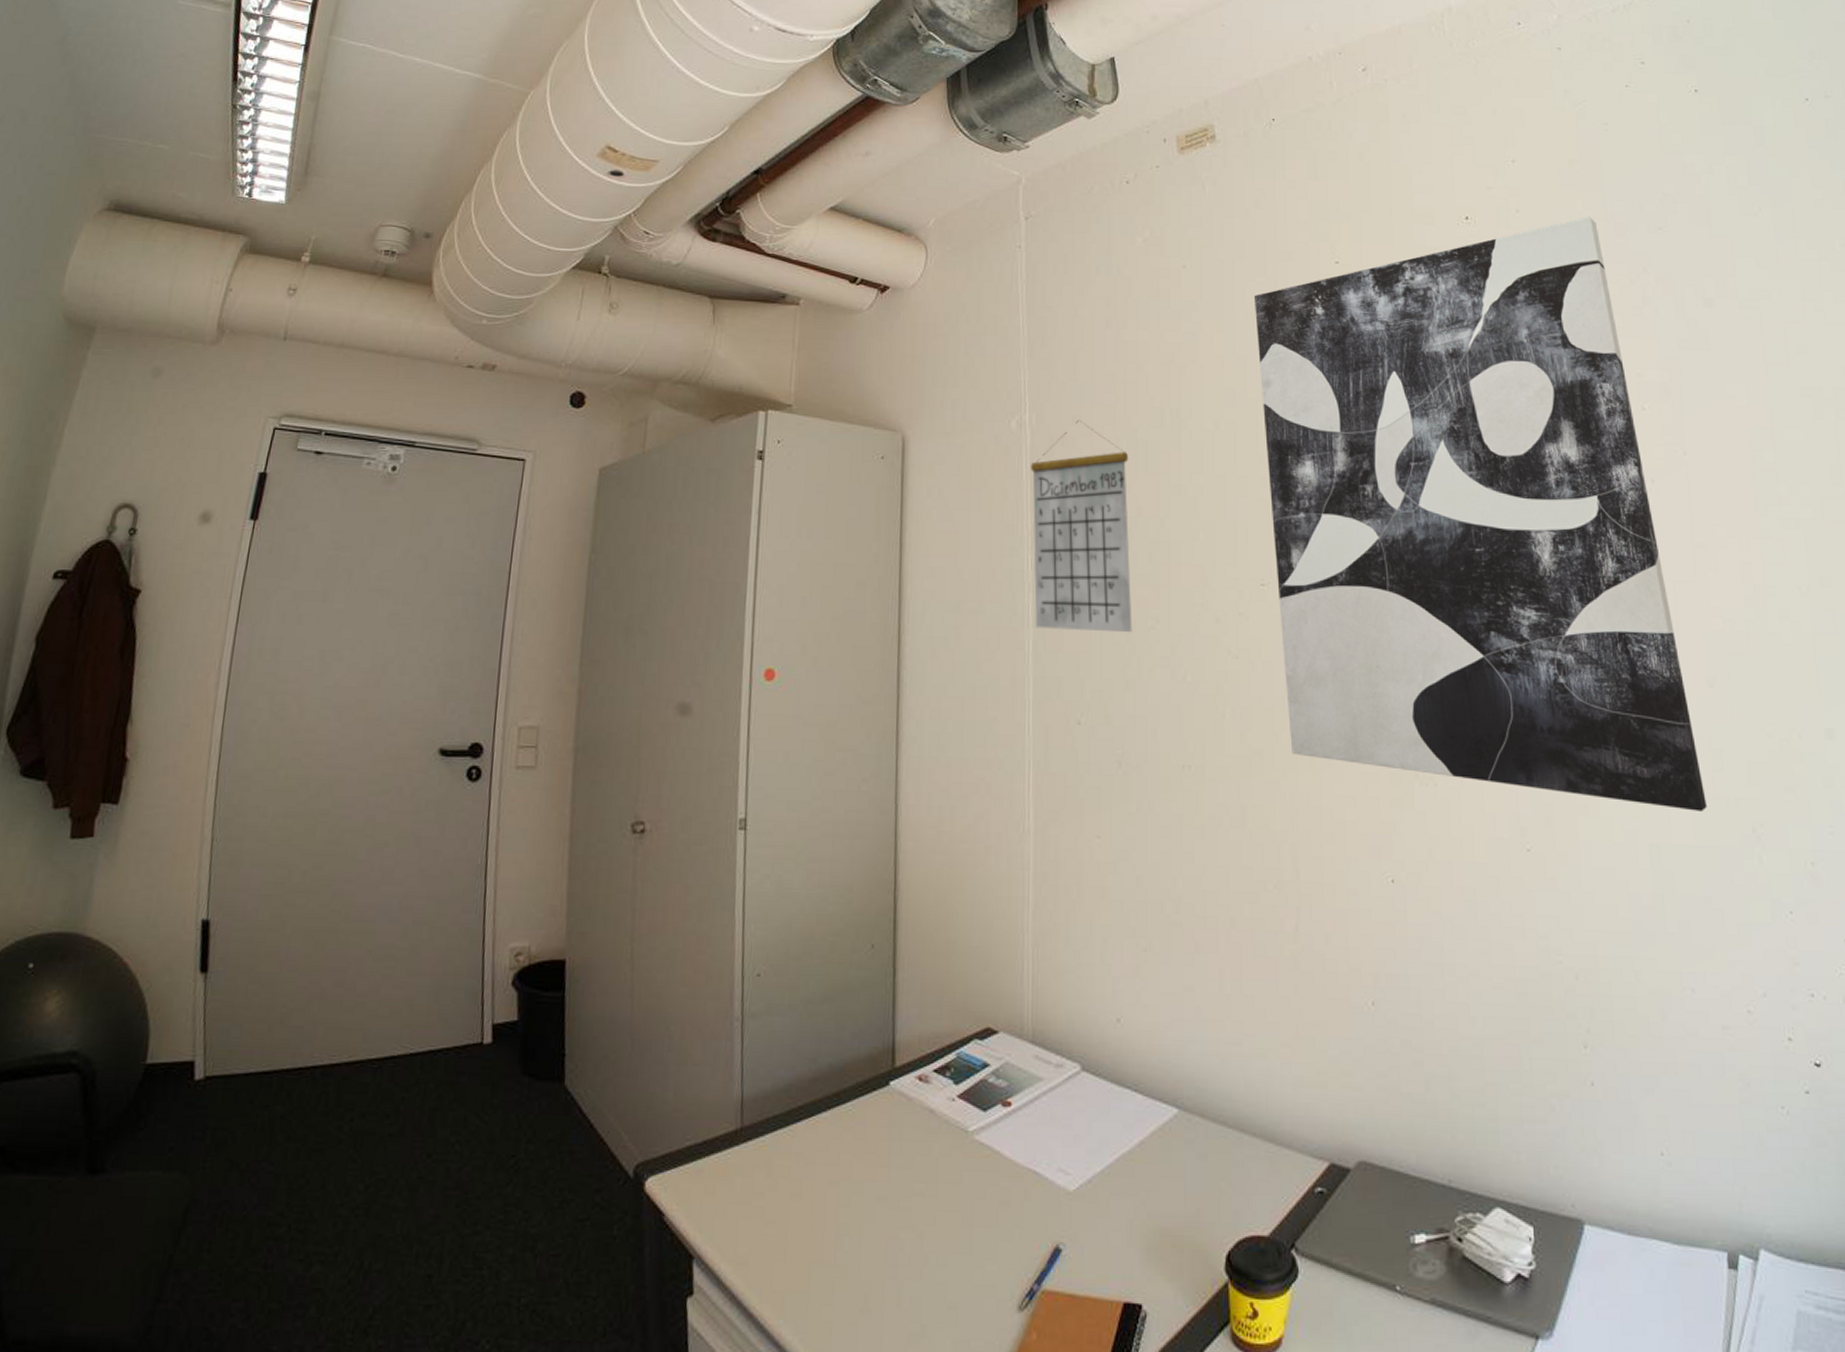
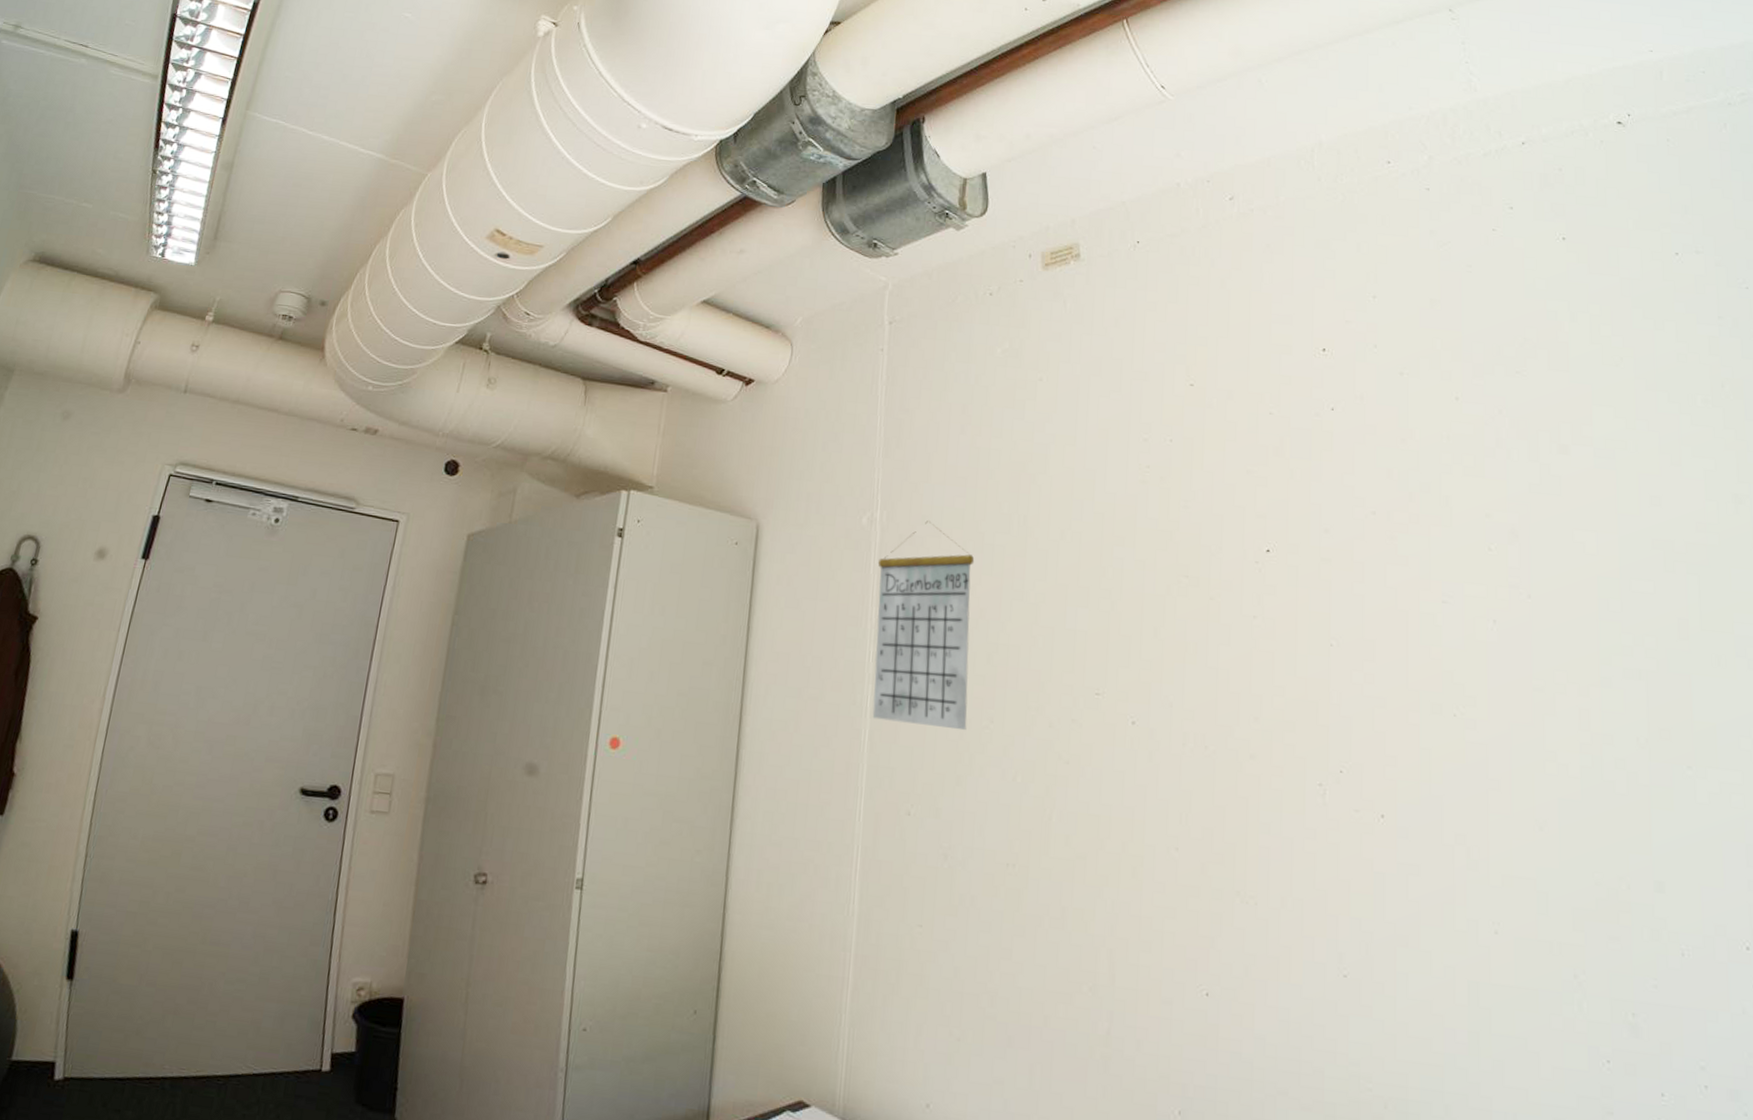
wall art: present [1253,216,1707,812] -> none [1107,355,1529,953]

